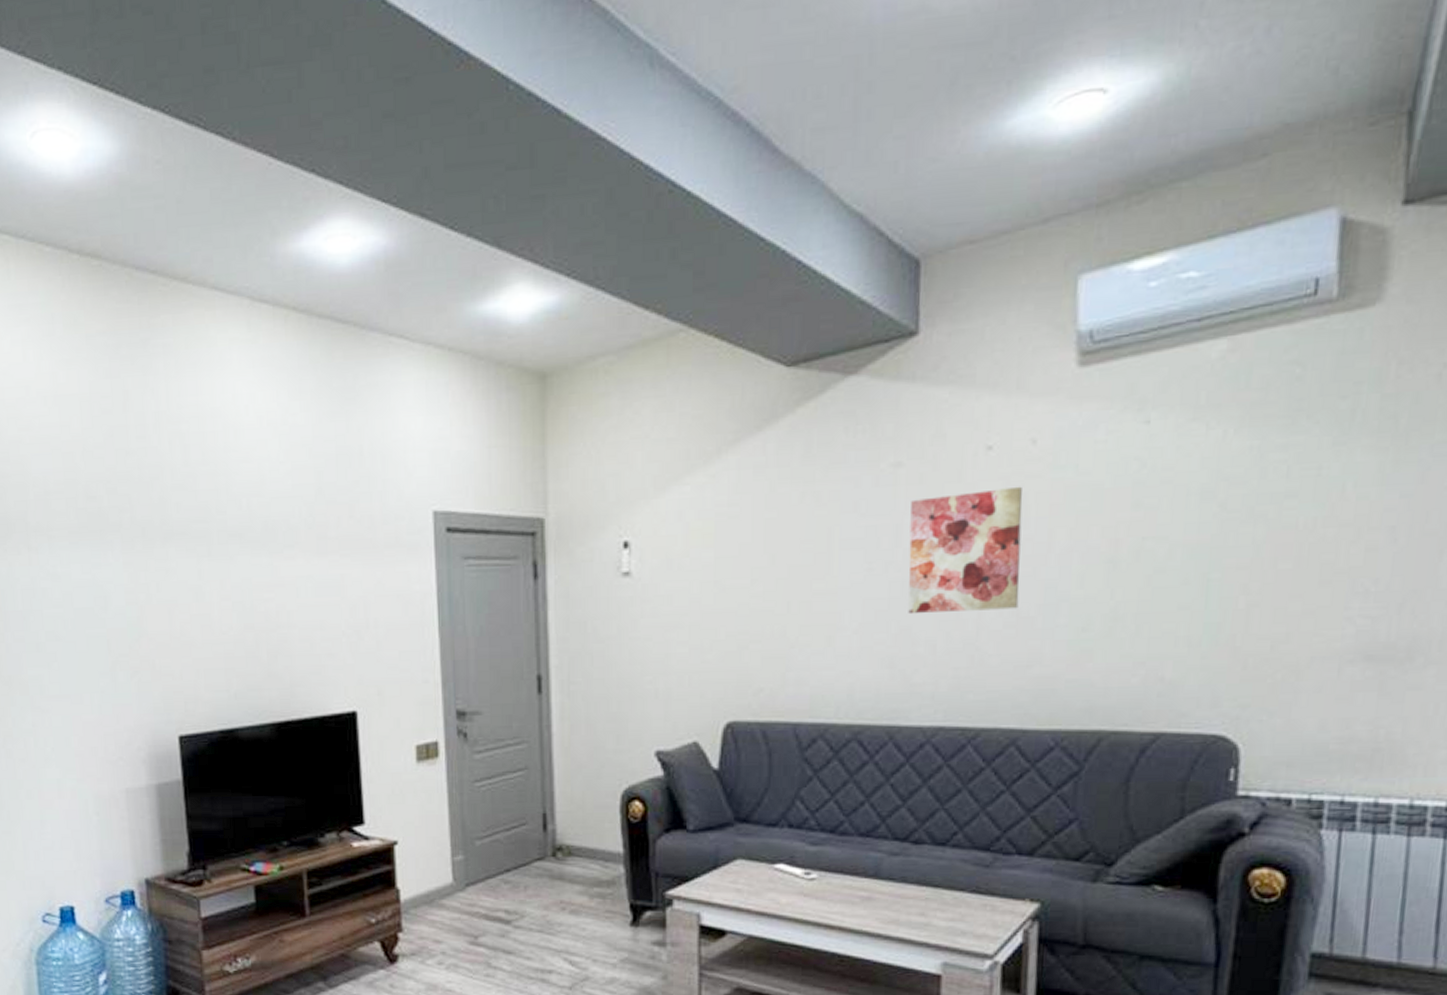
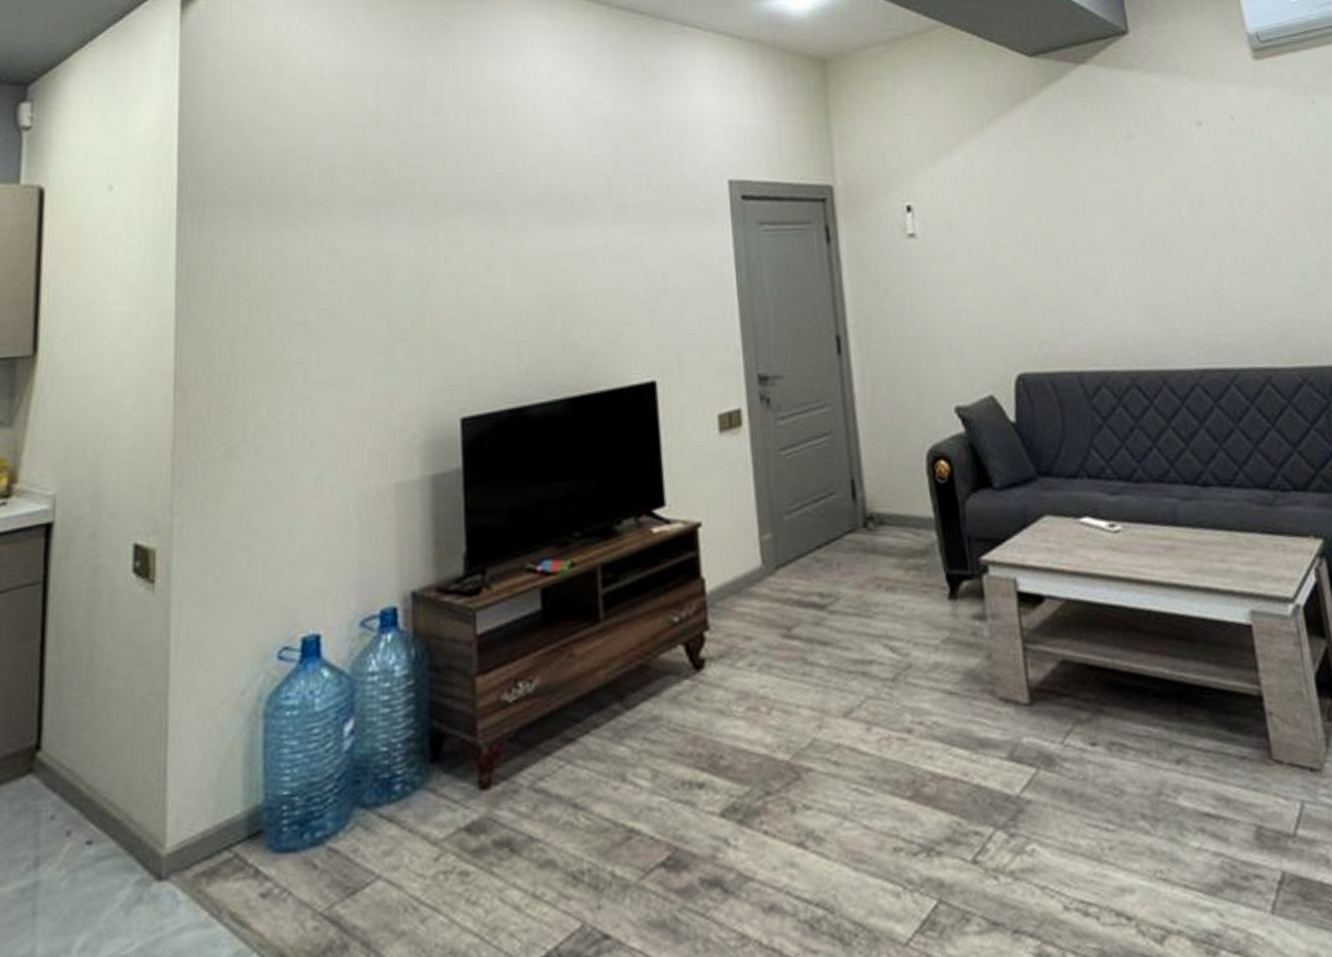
wall art: present [908,486,1023,615] -> none [1146,154,1248,266]

